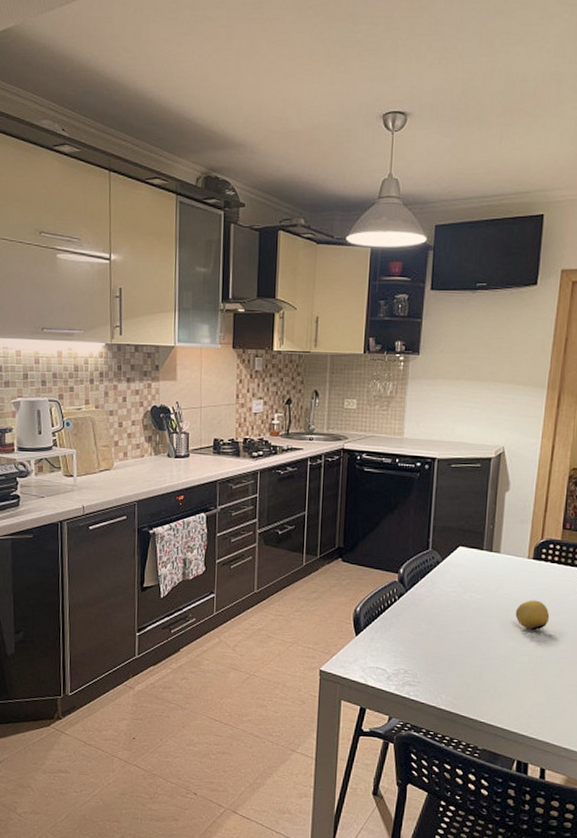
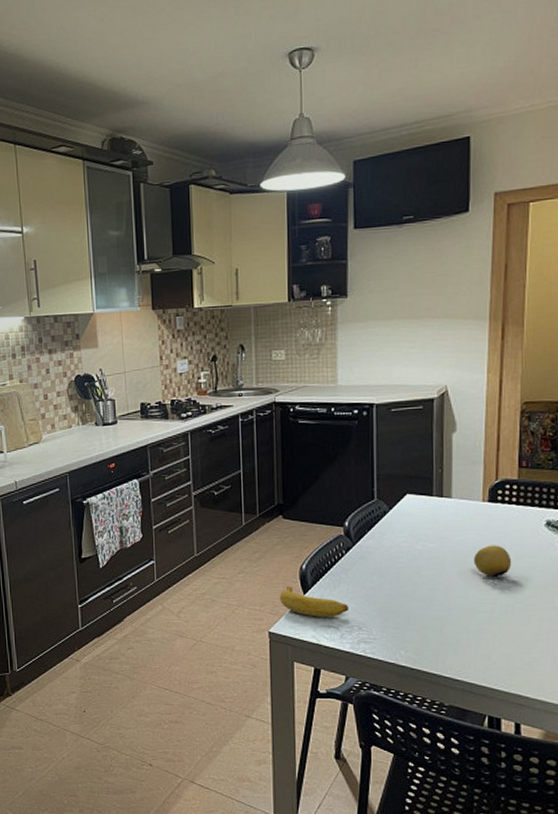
banana: none [332,628,398,660] -> present [279,587,349,617]

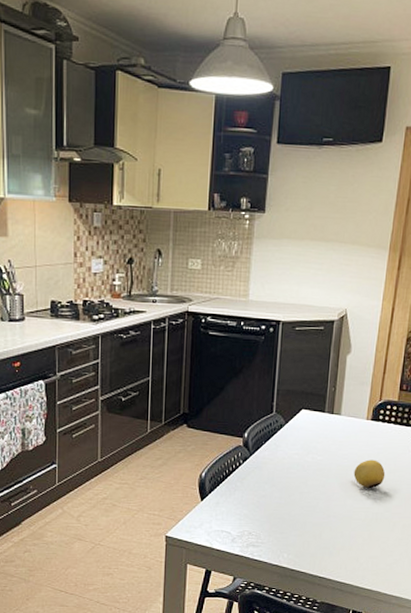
banana: present [279,587,349,617] -> none [177,493,242,523]

